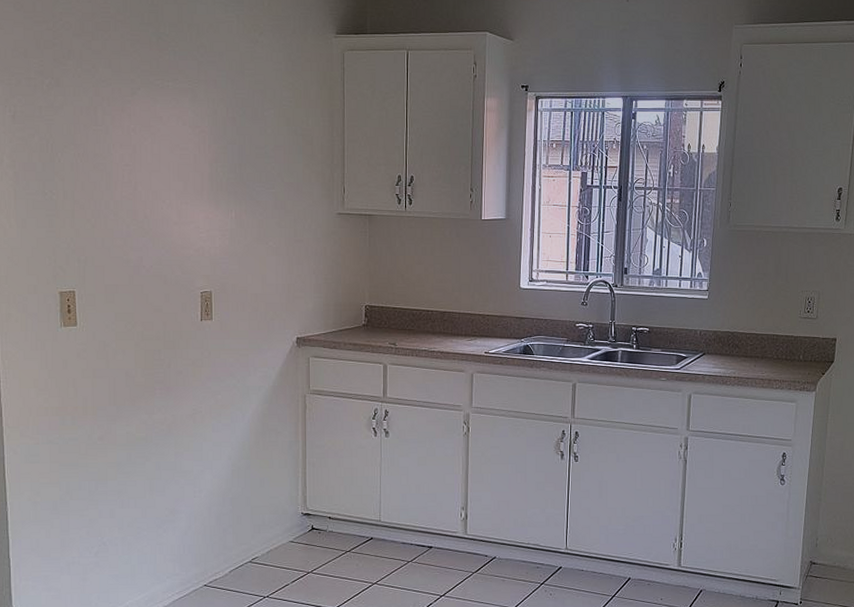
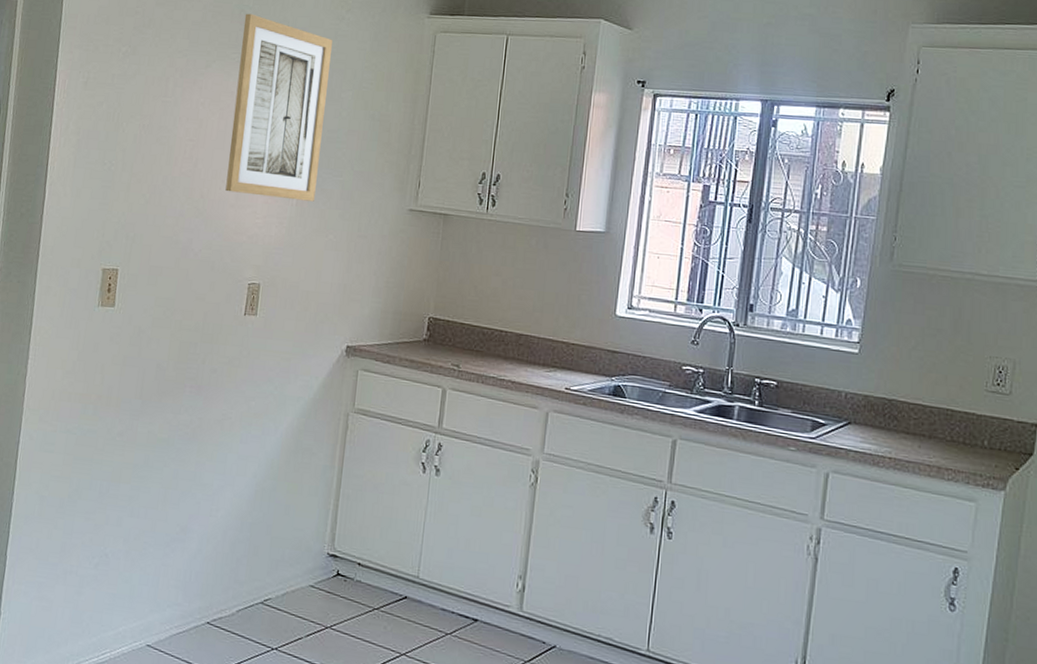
wall art: none [162,40,251,213] -> present [225,13,333,202]

